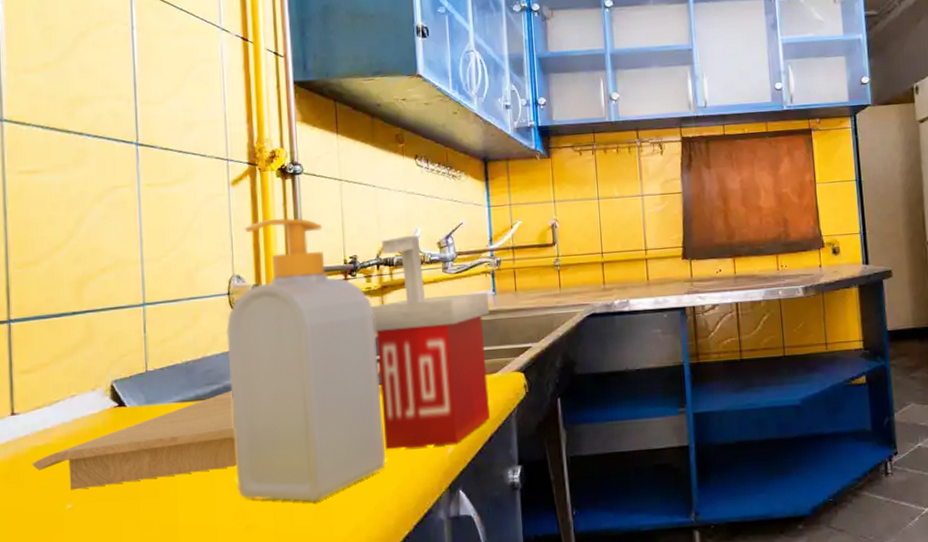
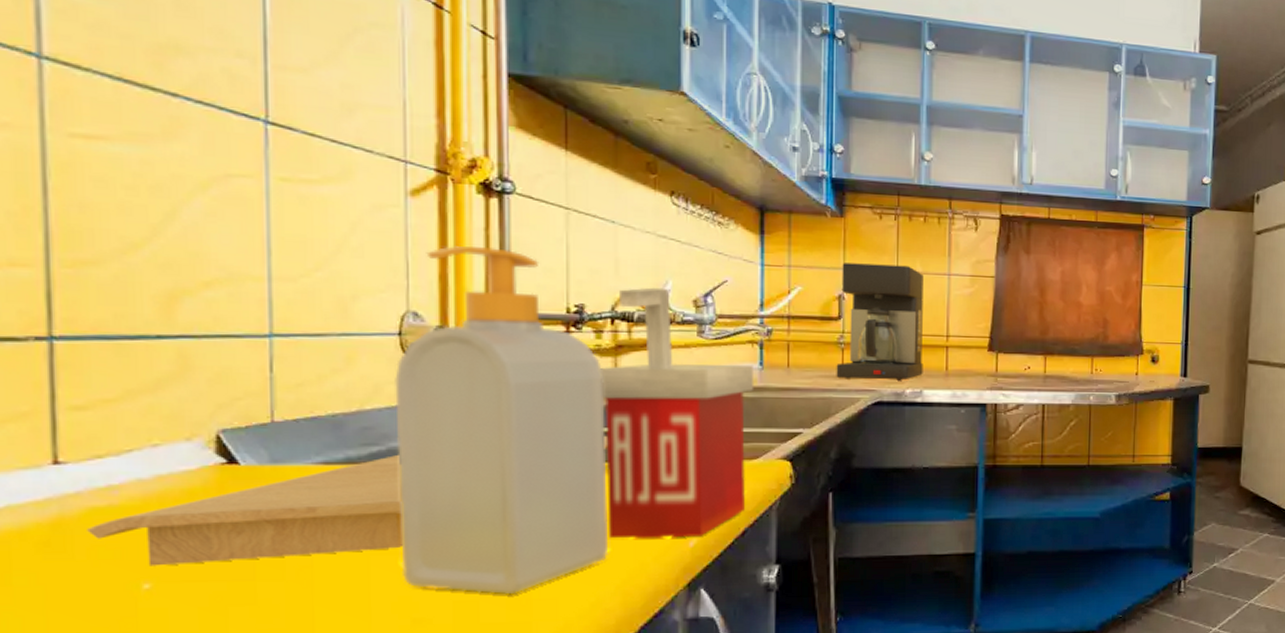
coffee maker: none [552,192,628,297] -> present [836,263,924,381]

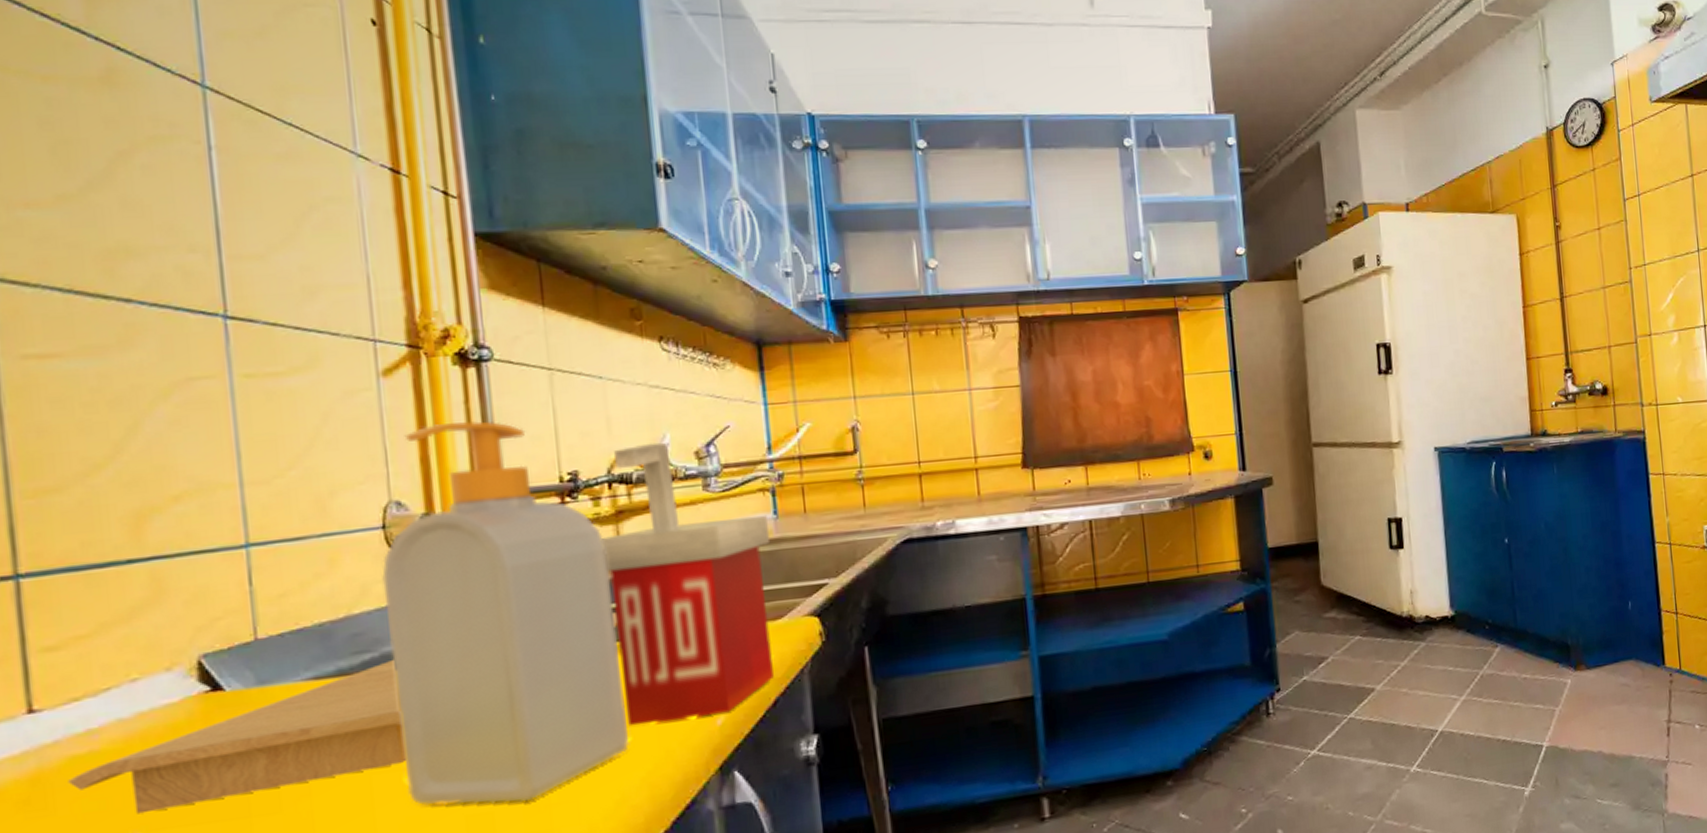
coffee maker: present [836,263,924,381] -> none [851,385,954,519]

